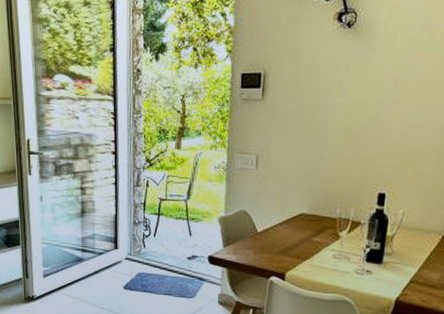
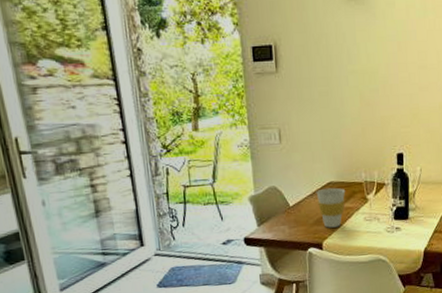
cup: none [286,219,317,260] -> present [316,187,346,228]

